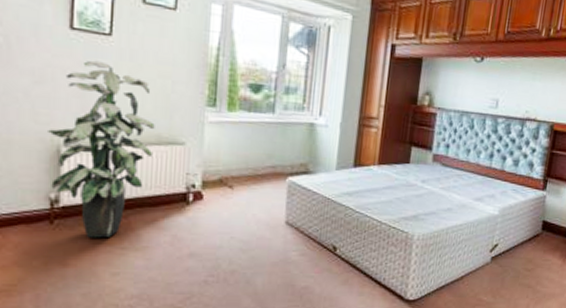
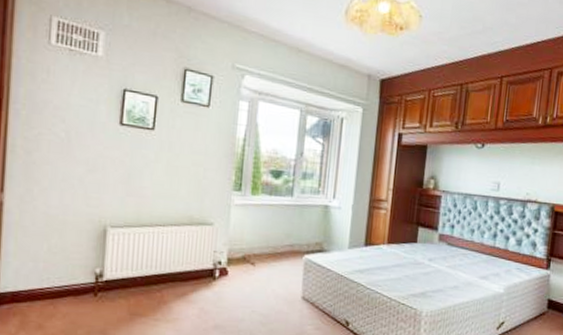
indoor plant: present [48,60,155,238] -> none [97,151,188,310]

